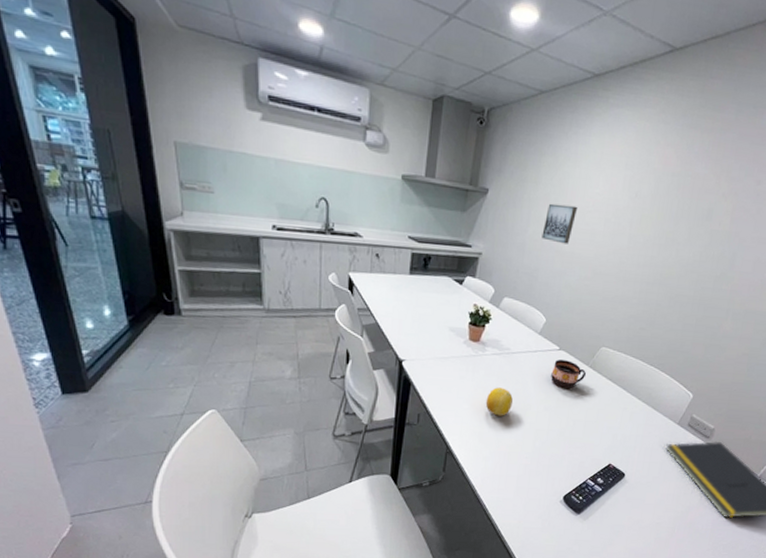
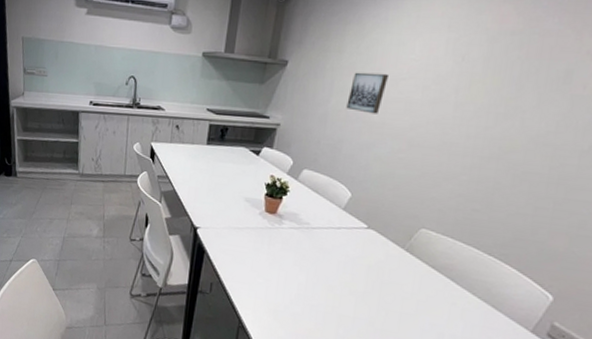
fruit: present [485,387,513,416] -> none [281,263,312,296]
cup: present [551,360,586,388] -> none [357,239,401,273]

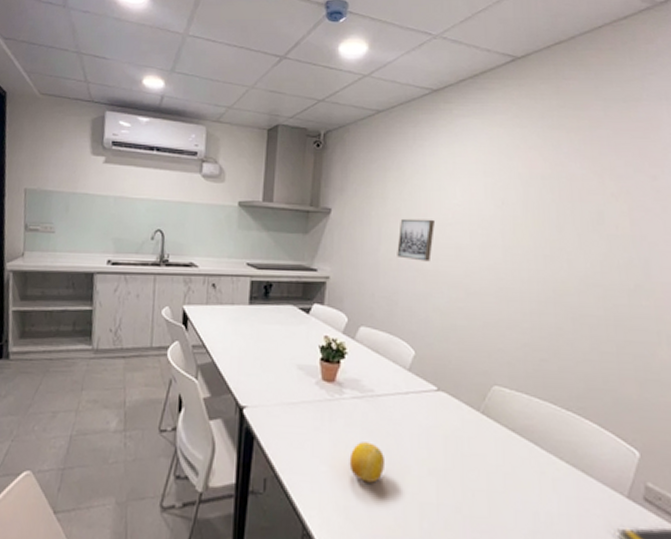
fruit: none [281,263,312,296] -> present [349,442,384,483]

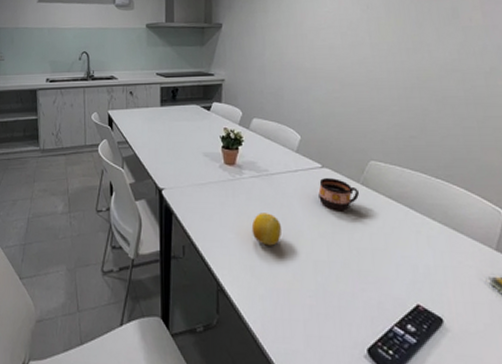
wall art: present [397,218,435,262] -> none [279,26,310,61]
cup: none [431,404,478,443] -> present [318,178,359,210]

